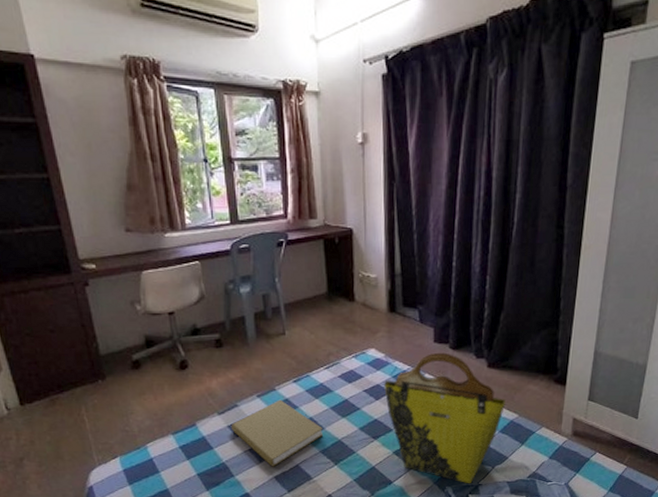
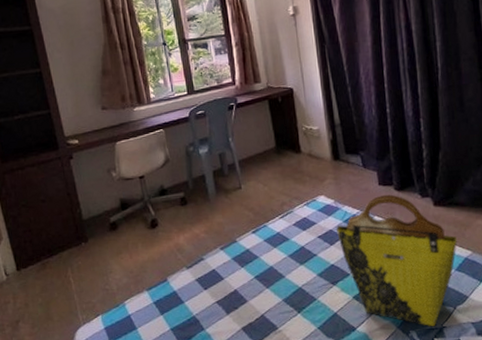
book: present [230,399,324,467] -> none [198,250,285,318]

